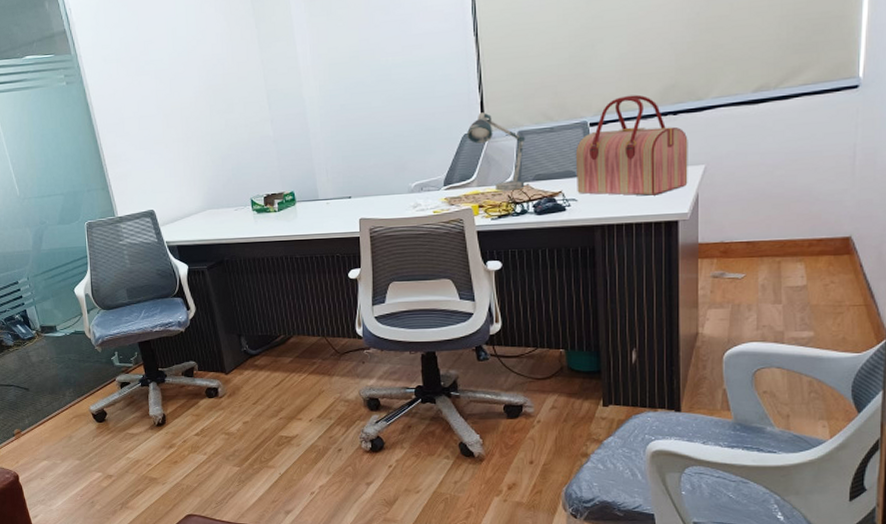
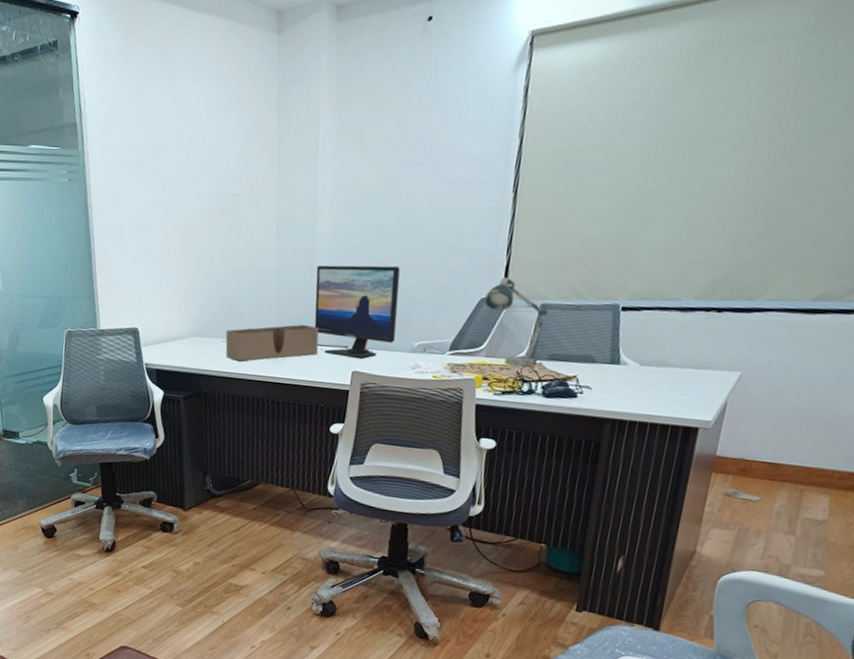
desk organizer: none [237,182,325,226] -> present [225,324,319,362]
computer monitor: none [310,117,393,207] -> present [314,265,401,360]
handbag: present [575,94,688,196] -> none [593,282,729,397]

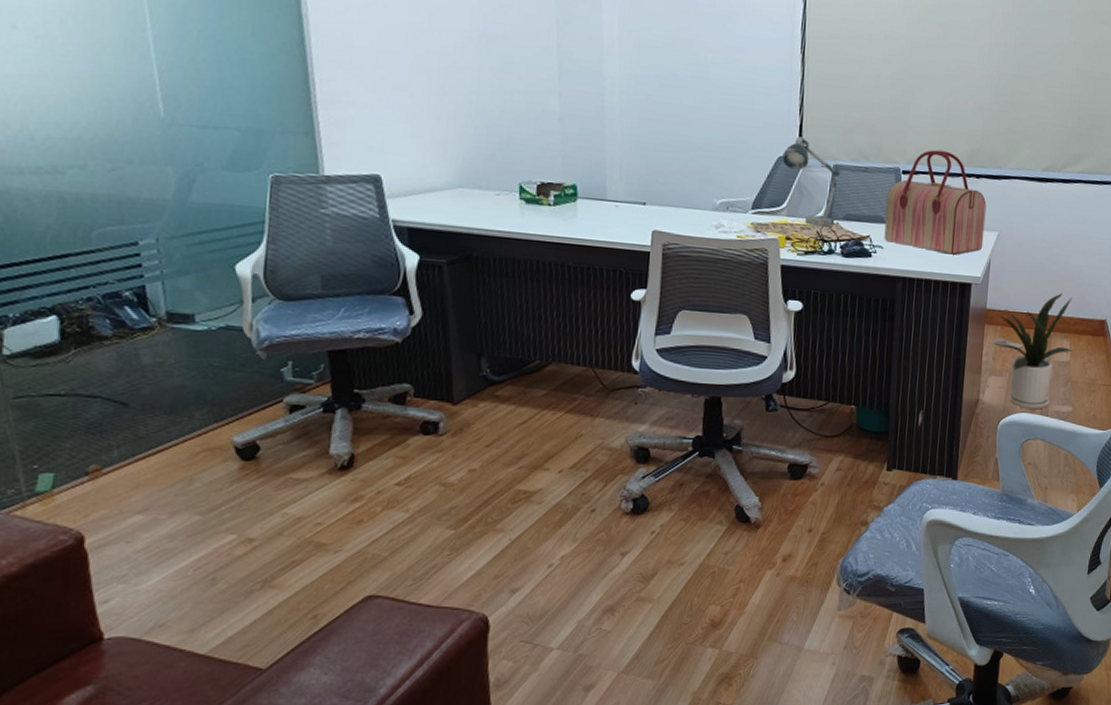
desk organizer: present [225,324,319,362] -> none [500,177,614,219]
computer monitor: present [314,265,401,360] -> none [606,112,698,218]
handbag: none [593,282,729,397] -> present [884,149,987,255]
house plant: none [719,442,840,570] -> present [990,293,1073,410]

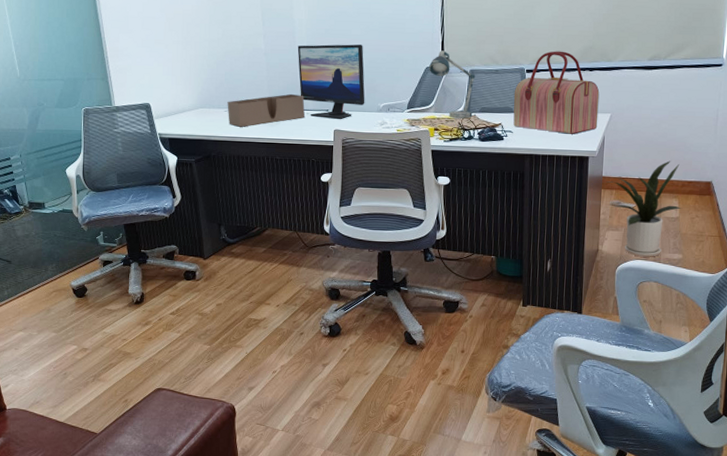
desk organizer: none [500,177,614,219] -> present [227,93,306,127]
computer monitor: none [606,112,698,218] -> present [297,44,365,120]

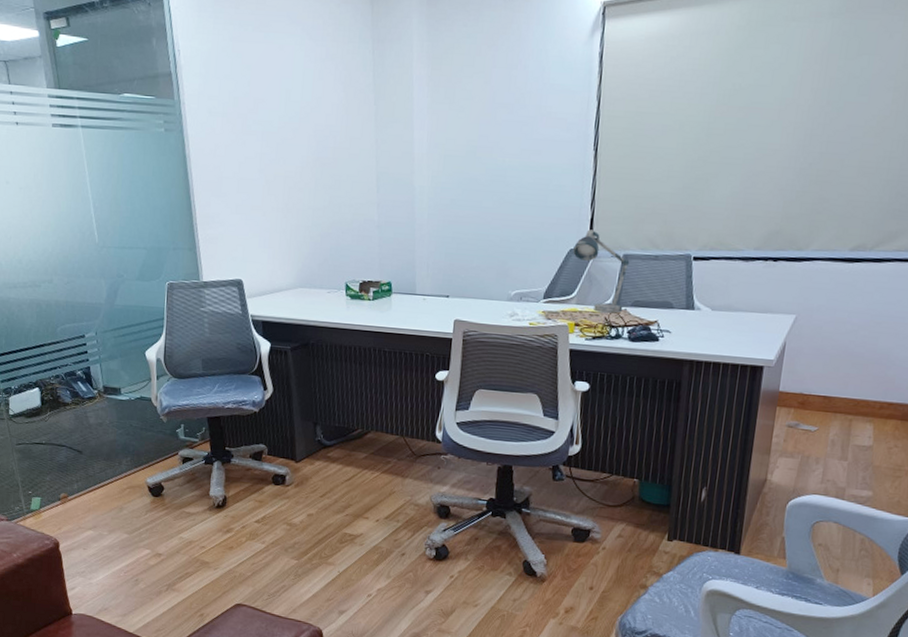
desk organizer: present [227,93,306,127] -> none [330,274,422,312]
computer monitor: present [297,44,365,120] -> none [416,217,496,309]
handbag: present [513,51,600,134] -> none [672,235,784,338]
house plant: present [606,161,682,257] -> none [782,376,879,493]

